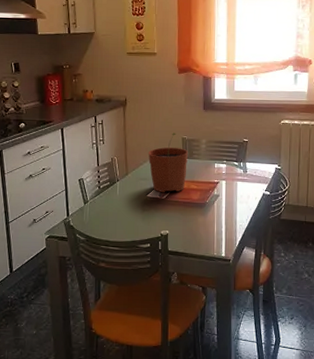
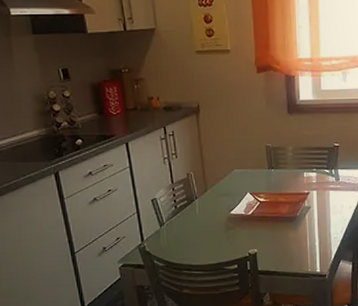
plant pot: present [148,133,189,193] -> none [228,141,274,209]

